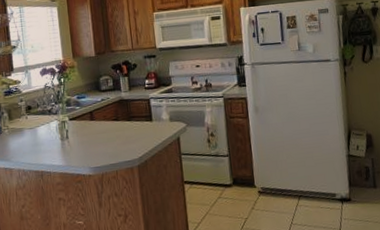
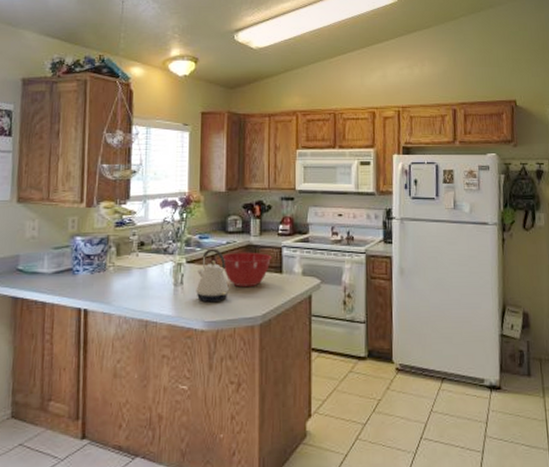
kettle: none [79,105,108,152] -> present [196,248,229,303]
mixing bowl: none [99,105,142,137] -> present [222,252,272,288]

